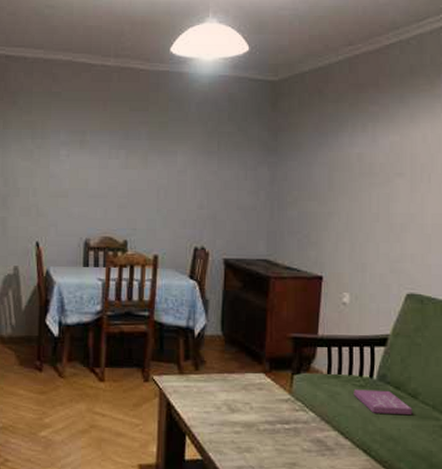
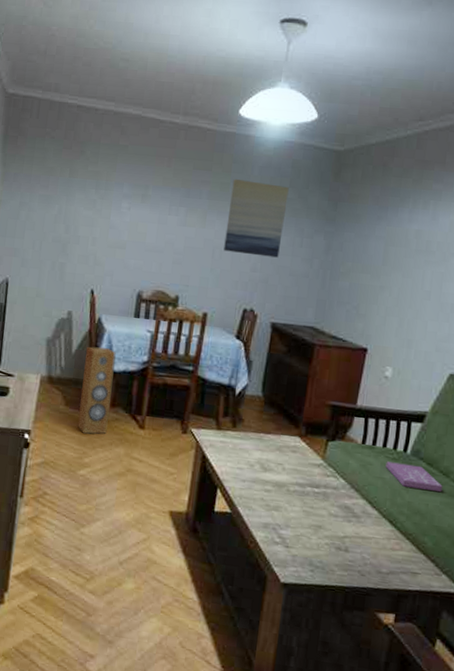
speaker: none [33,301,68,393] -> present [77,347,116,434]
wall art: none [168,118,228,193] -> present [223,179,289,258]

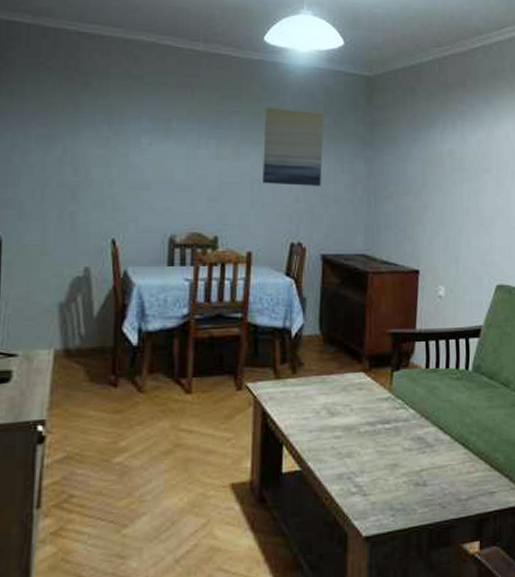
speaker: present [77,347,116,434] -> none [106,305,149,411]
book: present [385,461,443,492] -> none [451,381,505,405]

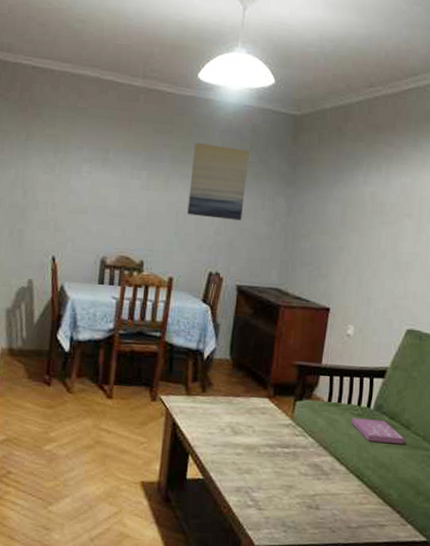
book: none [451,381,505,405] -> present [351,418,405,444]

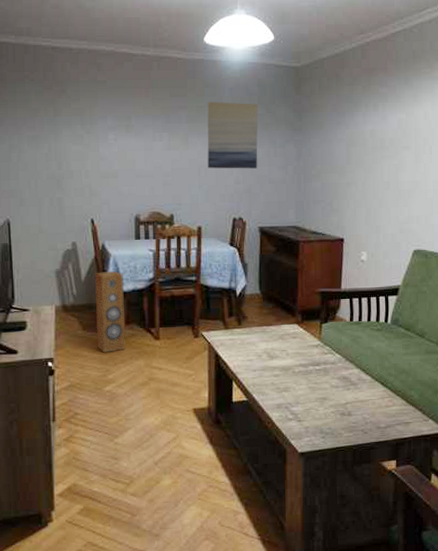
speaker: none [41,316,80,407] -> present [95,271,125,353]
book: present [351,418,405,444] -> none [372,332,420,352]

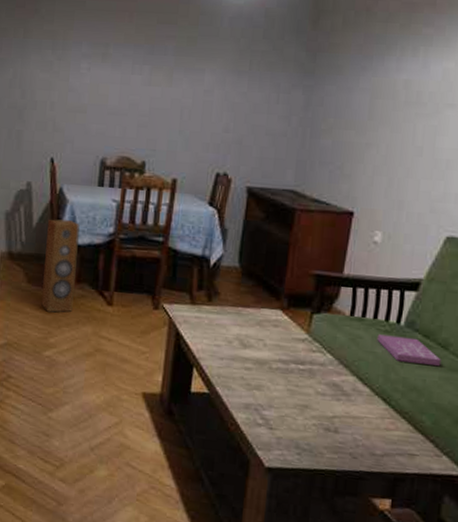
wall art: present [207,102,258,169] -> none [192,33,263,116]
book: none [372,332,420,352] -> present [377,334,441,366]

